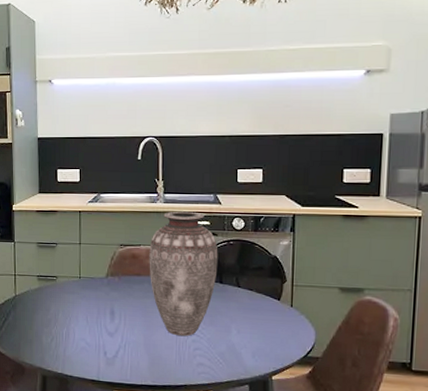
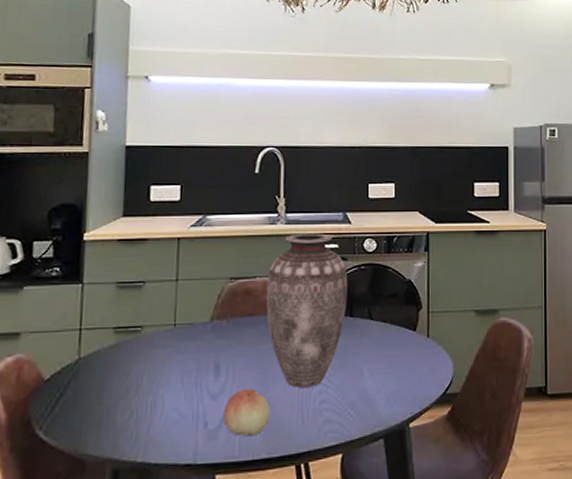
fruit: none [118,331,154,367] -> present [224,388,270,437]

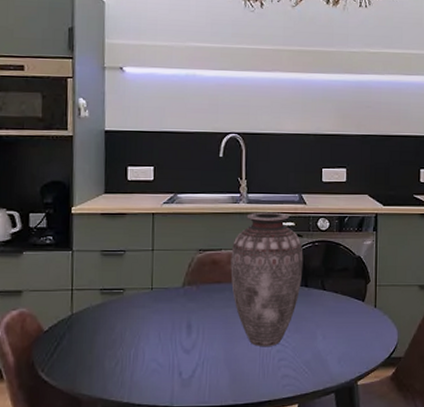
fruit: present [224,388,270,437] -> none [195,345,236,386]

